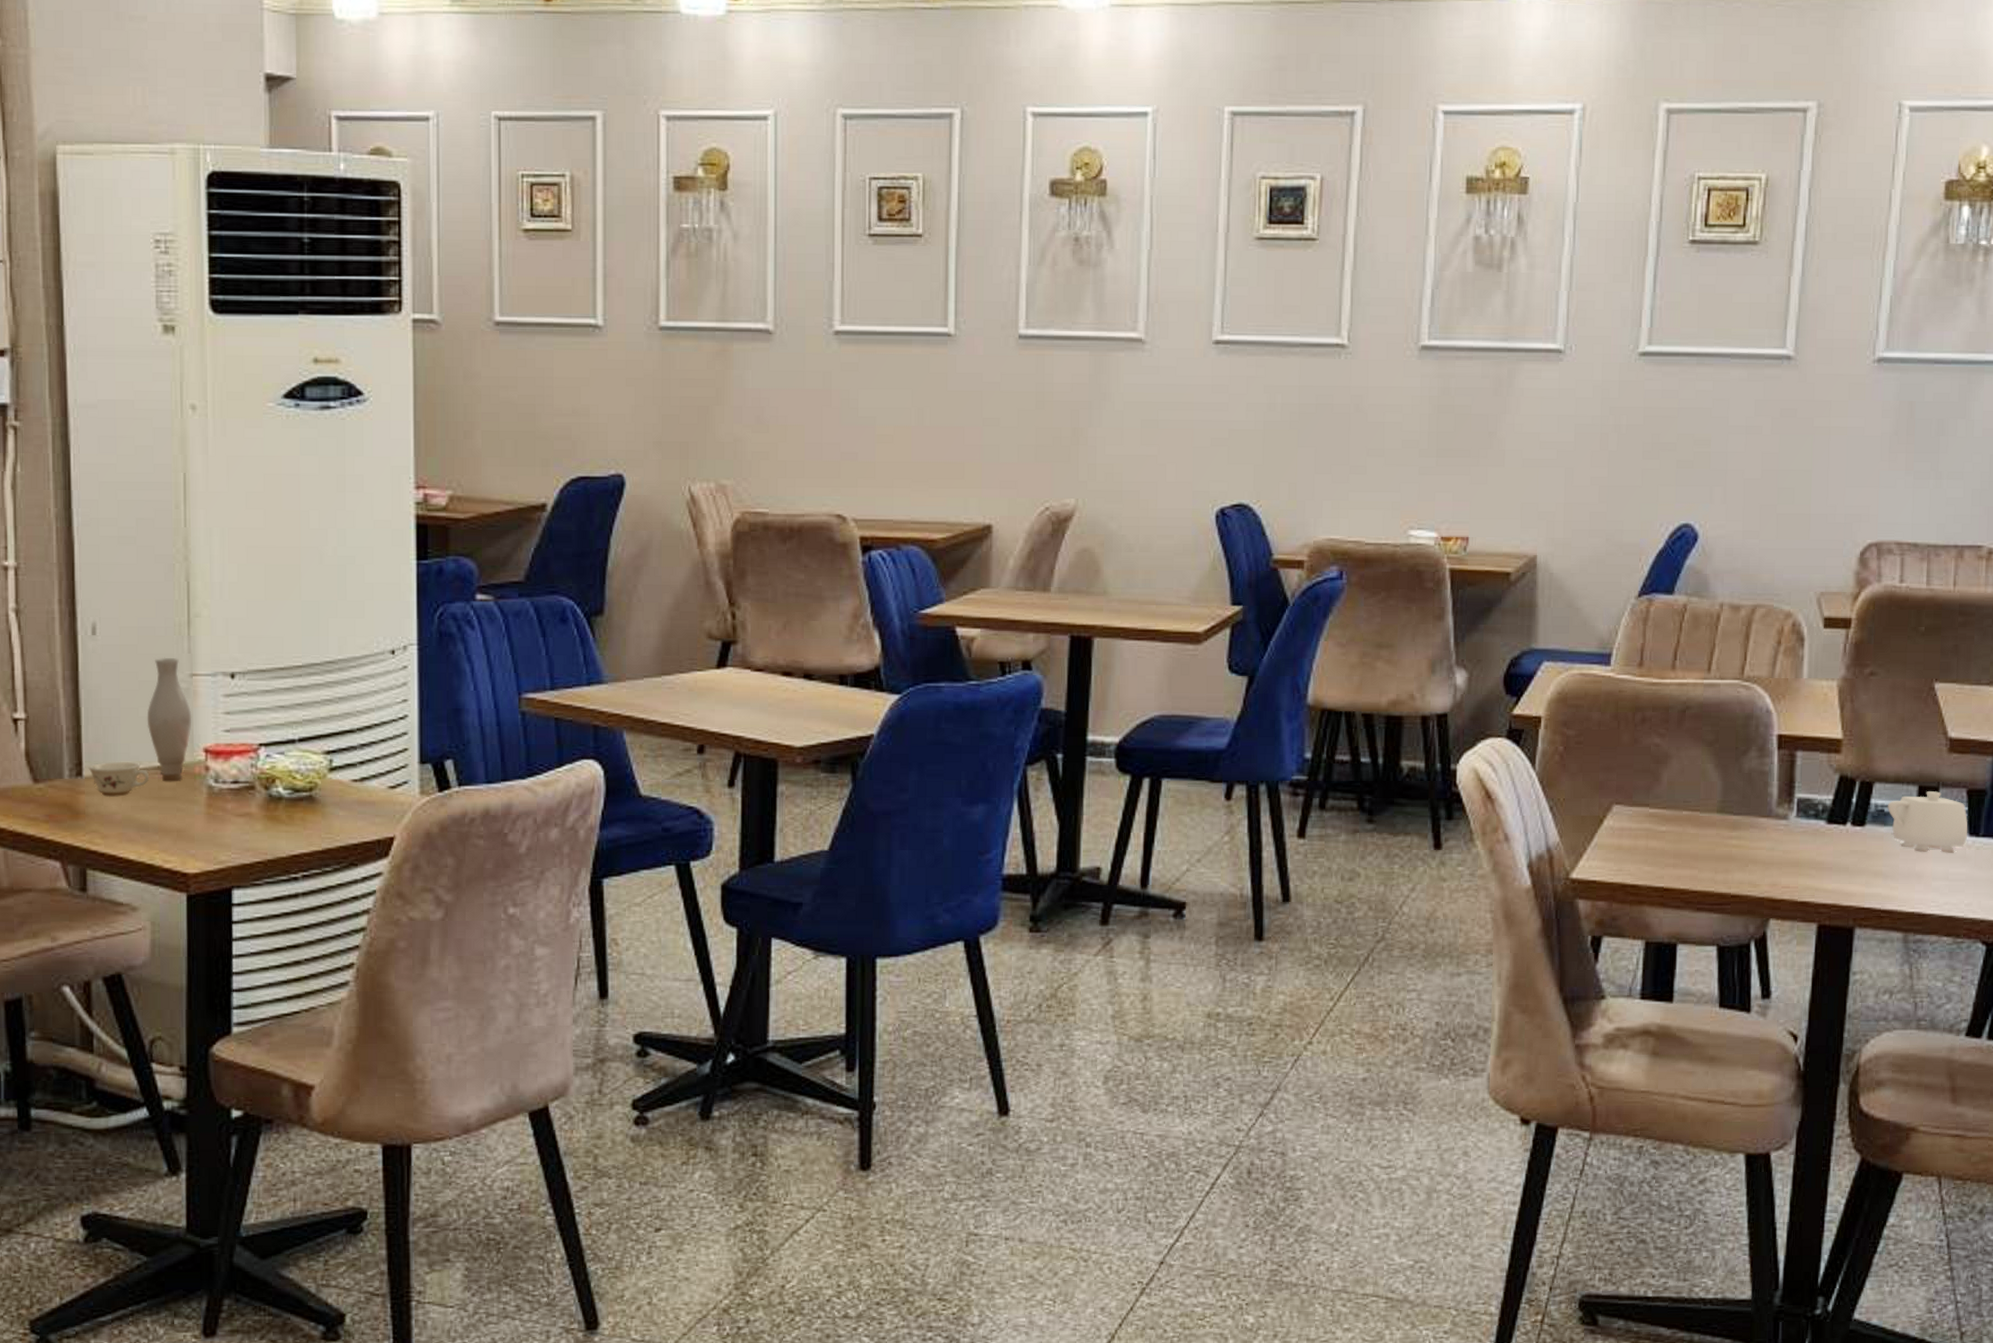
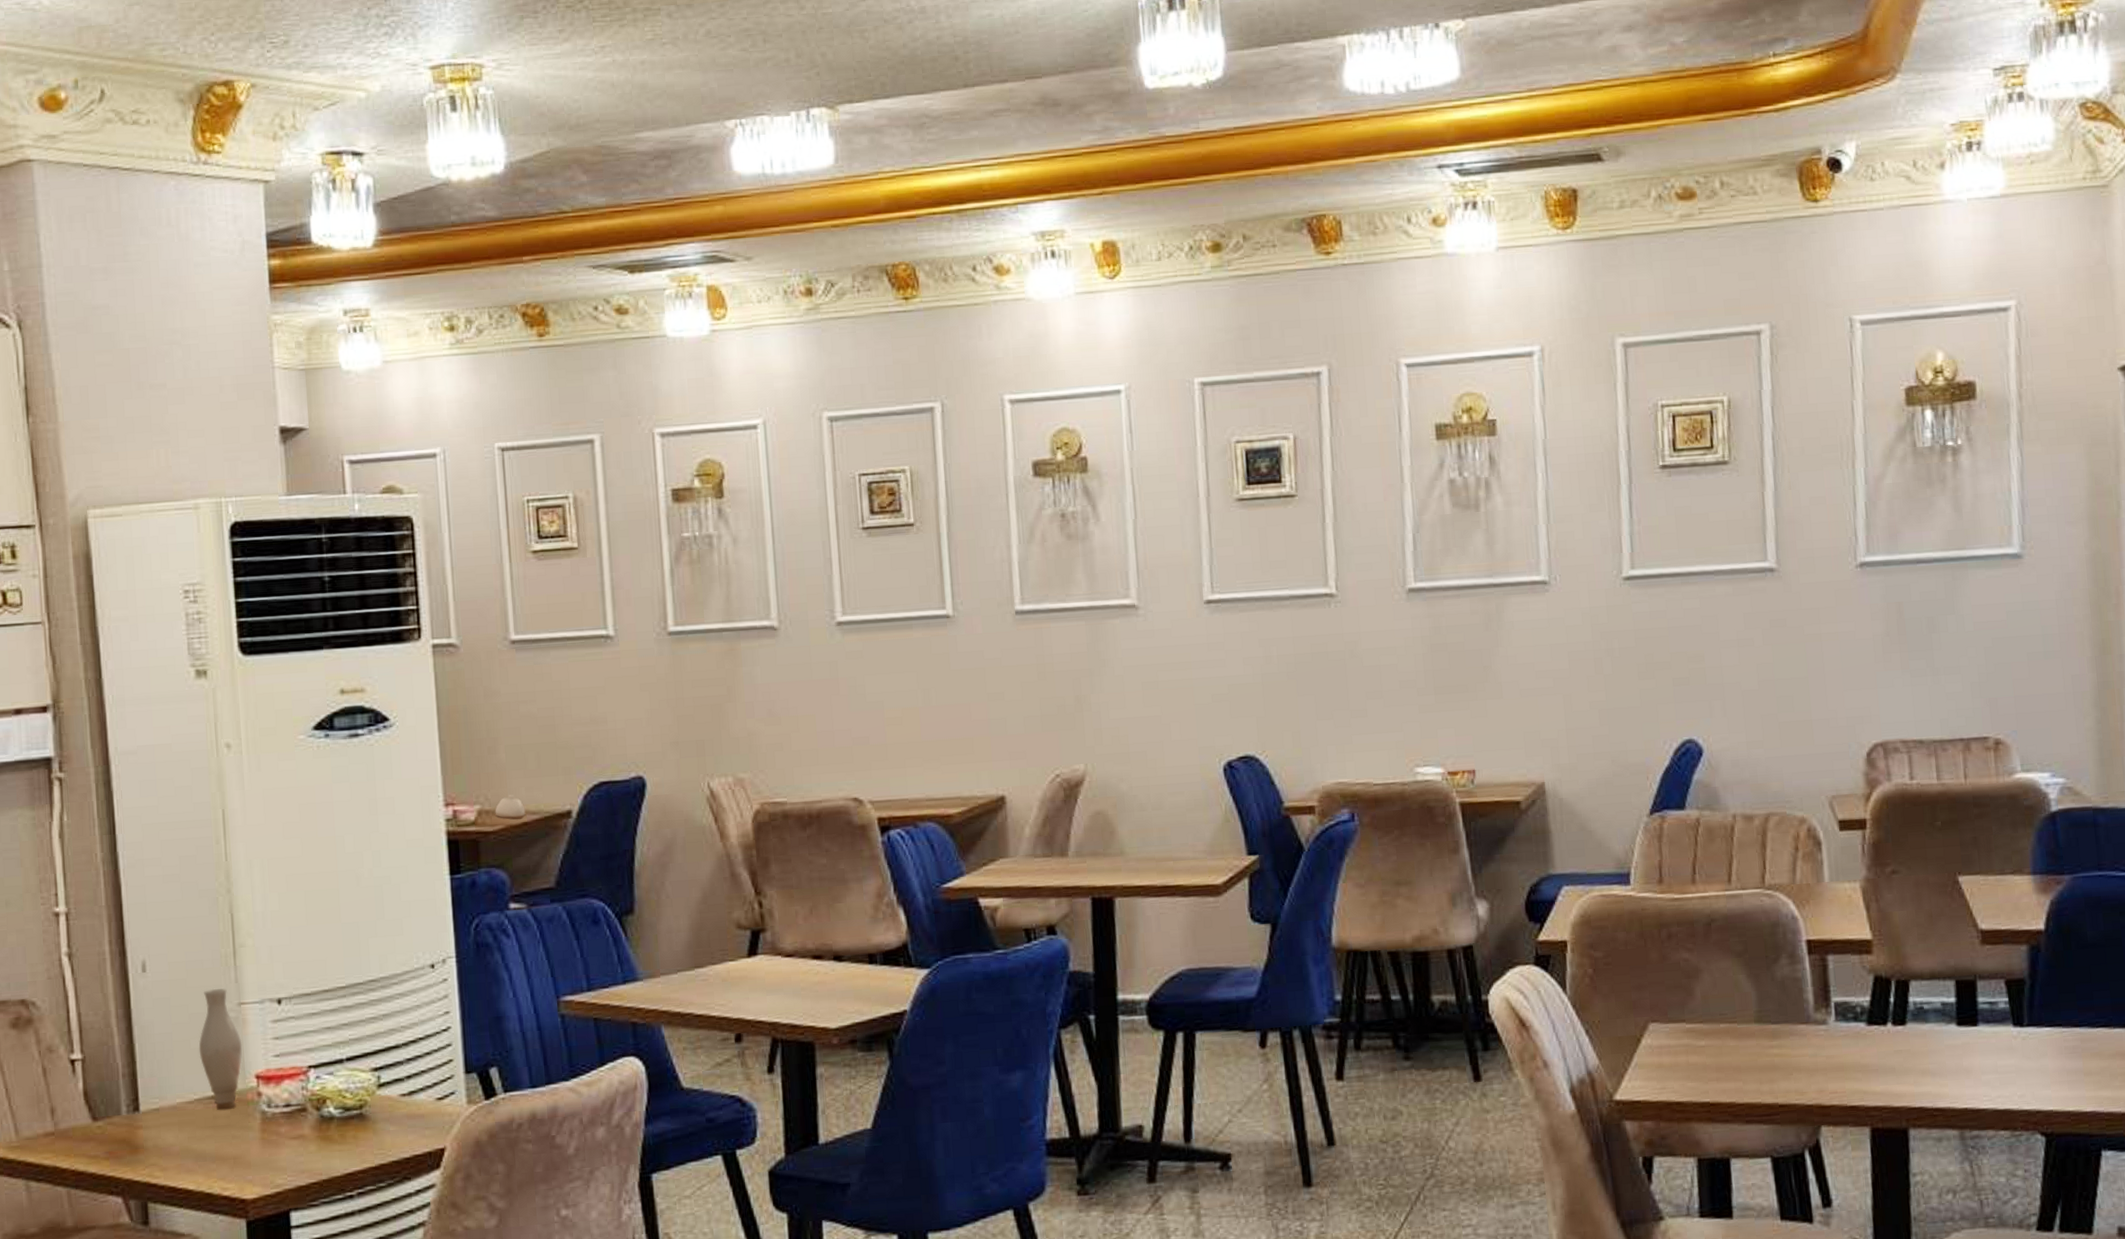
teacup: present [88,761,149,798] -> none [144,1093,204,1131]
sugar bowl: none [467,482,499,509] -> present [495,794,526,820]
sugar bowl: present [1888,791,1968,853] -> none [1926,984,2012,1047]

